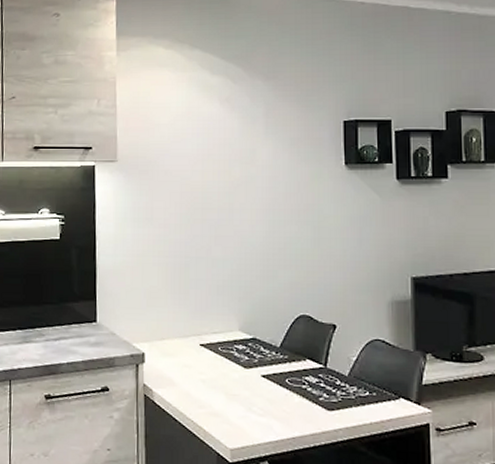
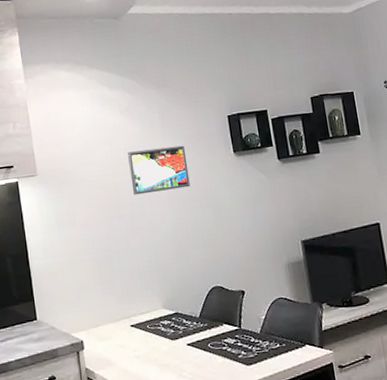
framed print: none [222,148,289,199] -> present [128,145,190,195]

